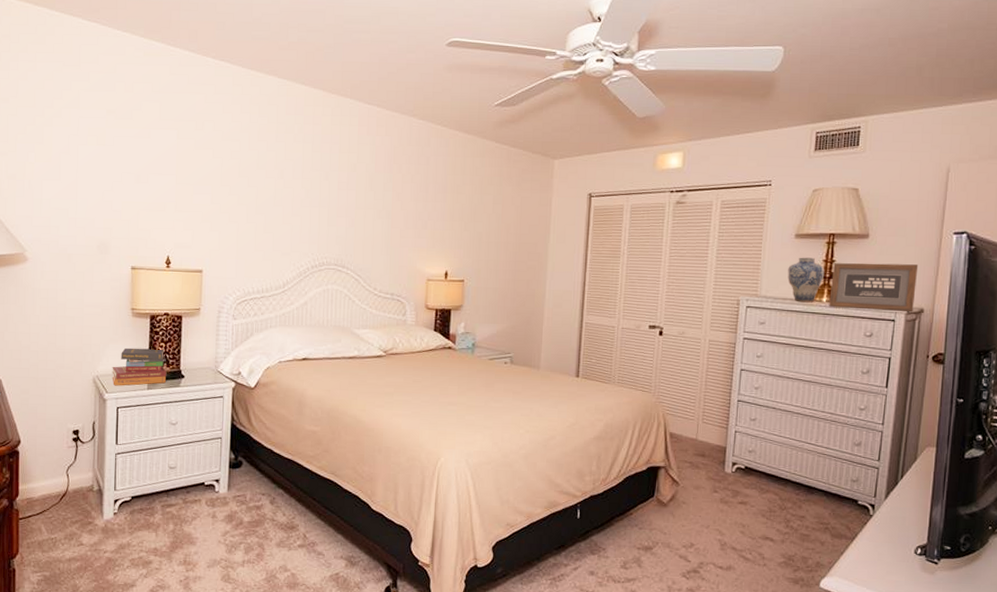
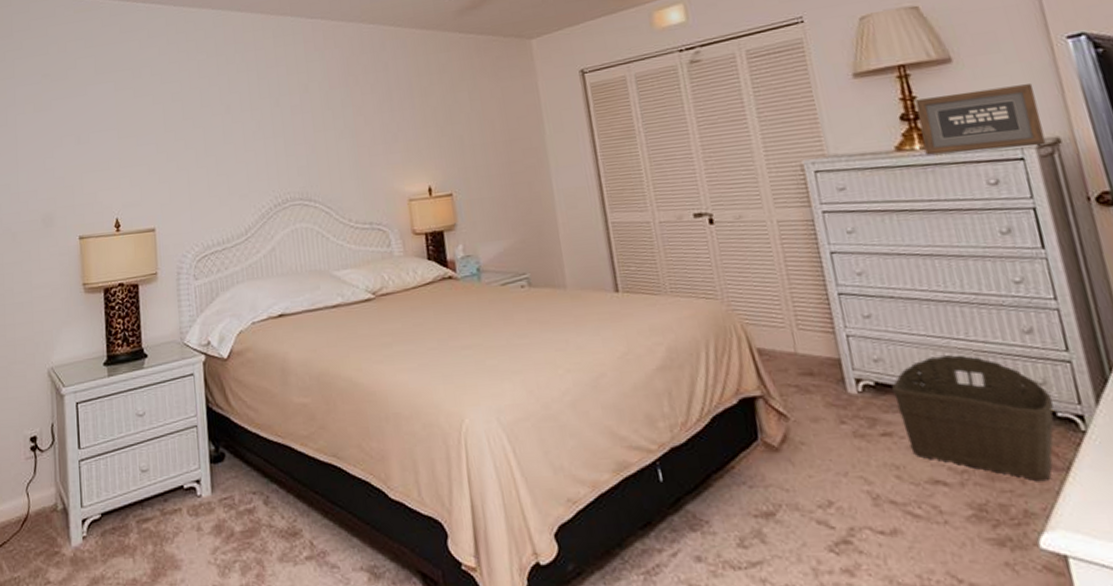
books: present [112,347,167,386] -> none [67,326,128,377]
wicker basket: none [755,453,859,545] -> present [892,355,1055,482]
vase: present [787,257,825,303] -> none [855,97,908,156]

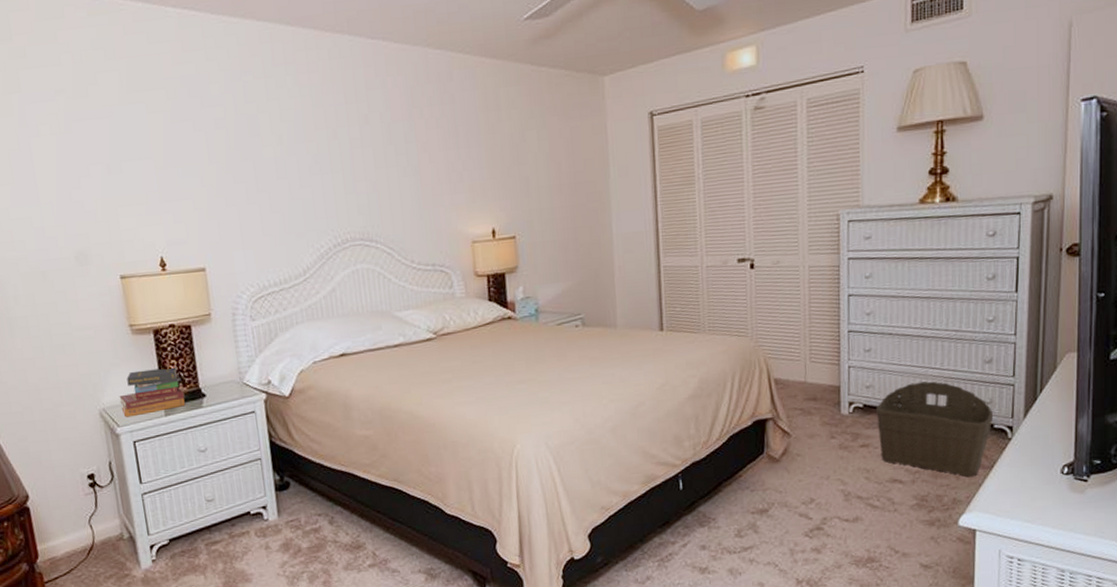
books: none [67,326,128,377] -> present [119,367,185,418]
picture frame: present [915,84,1046,155] -> none [943,143,1043,208]

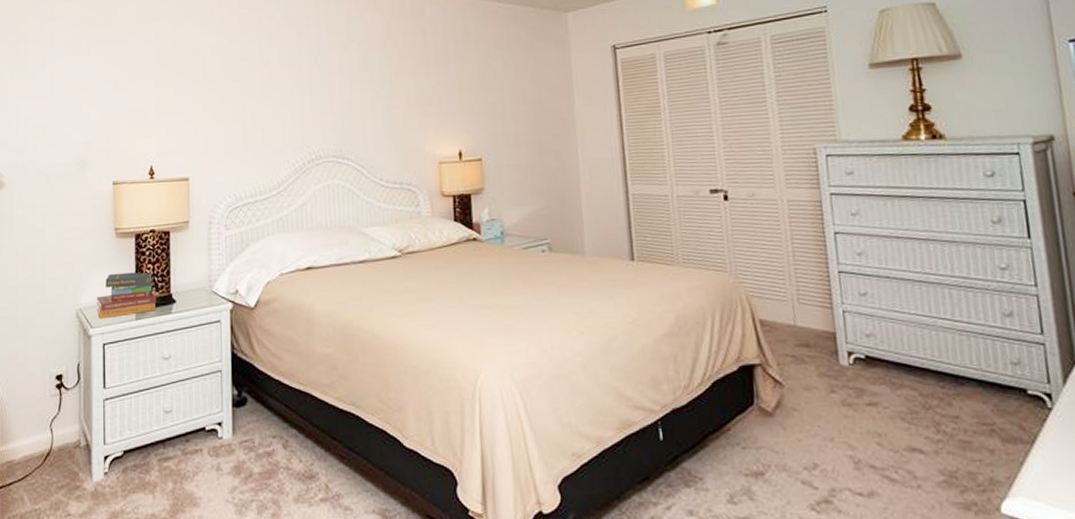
wicker basket: present [876,381,994,477] -> none [881,333,1026,453]

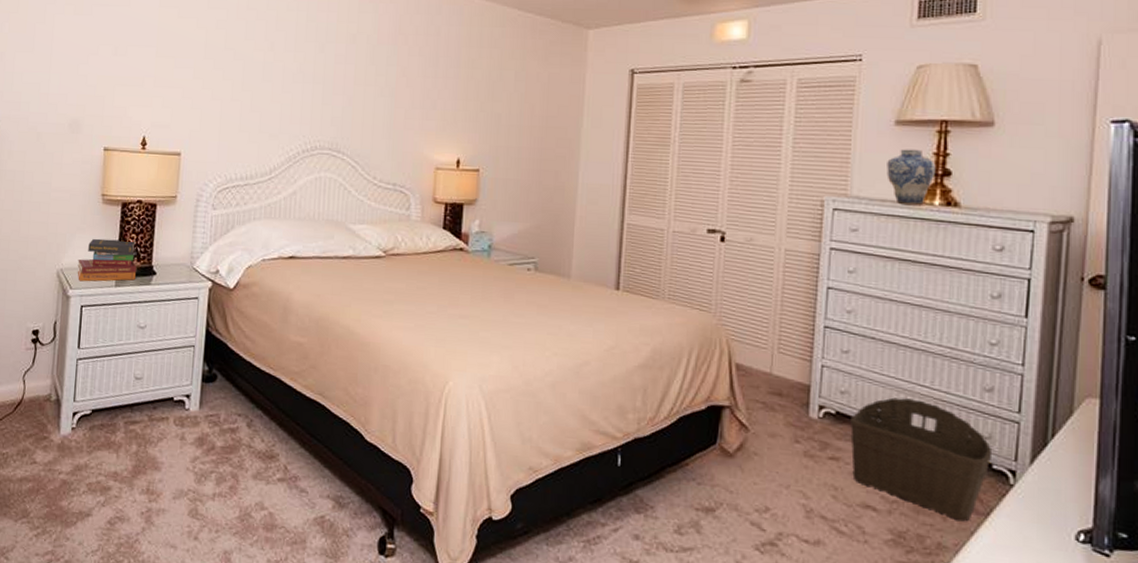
vase: none [868,88,916,144] -> present [886,149,936,206]
wicker basket: none [881,333,1026,453] -> present [850,397,993,522]

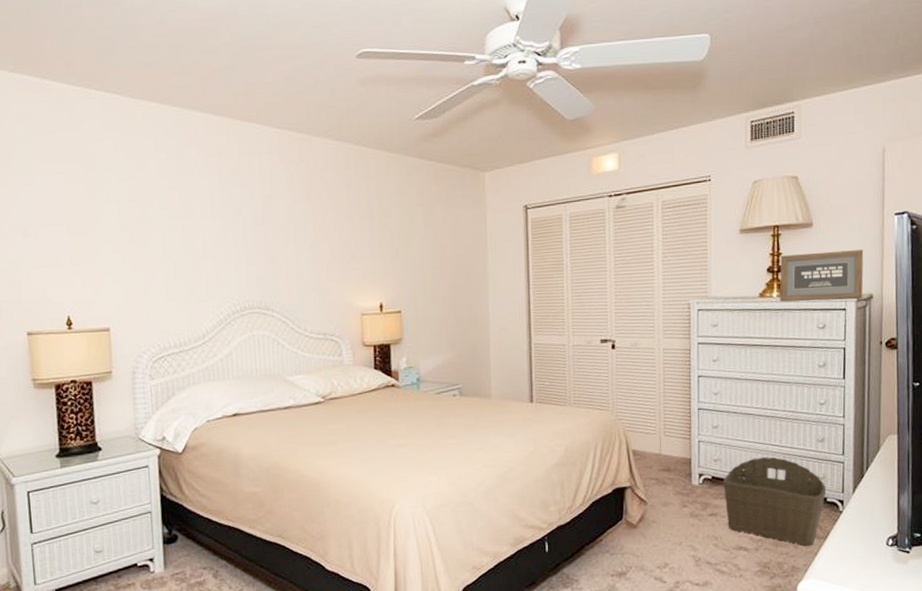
books: present [77,238,137,282] -> none [17,421,81,468]
vase: present [886,149,936,206] -> none [736,252,773,300]
picture frame: none [943,157,1064,222] -> present [779,250,864,302]

